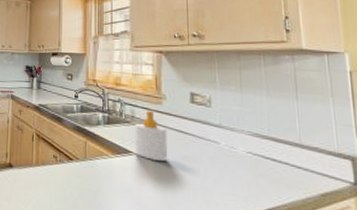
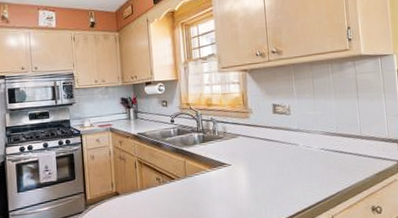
soap bottle: present [135,110,168,161] -> none [227,125,257,168]

